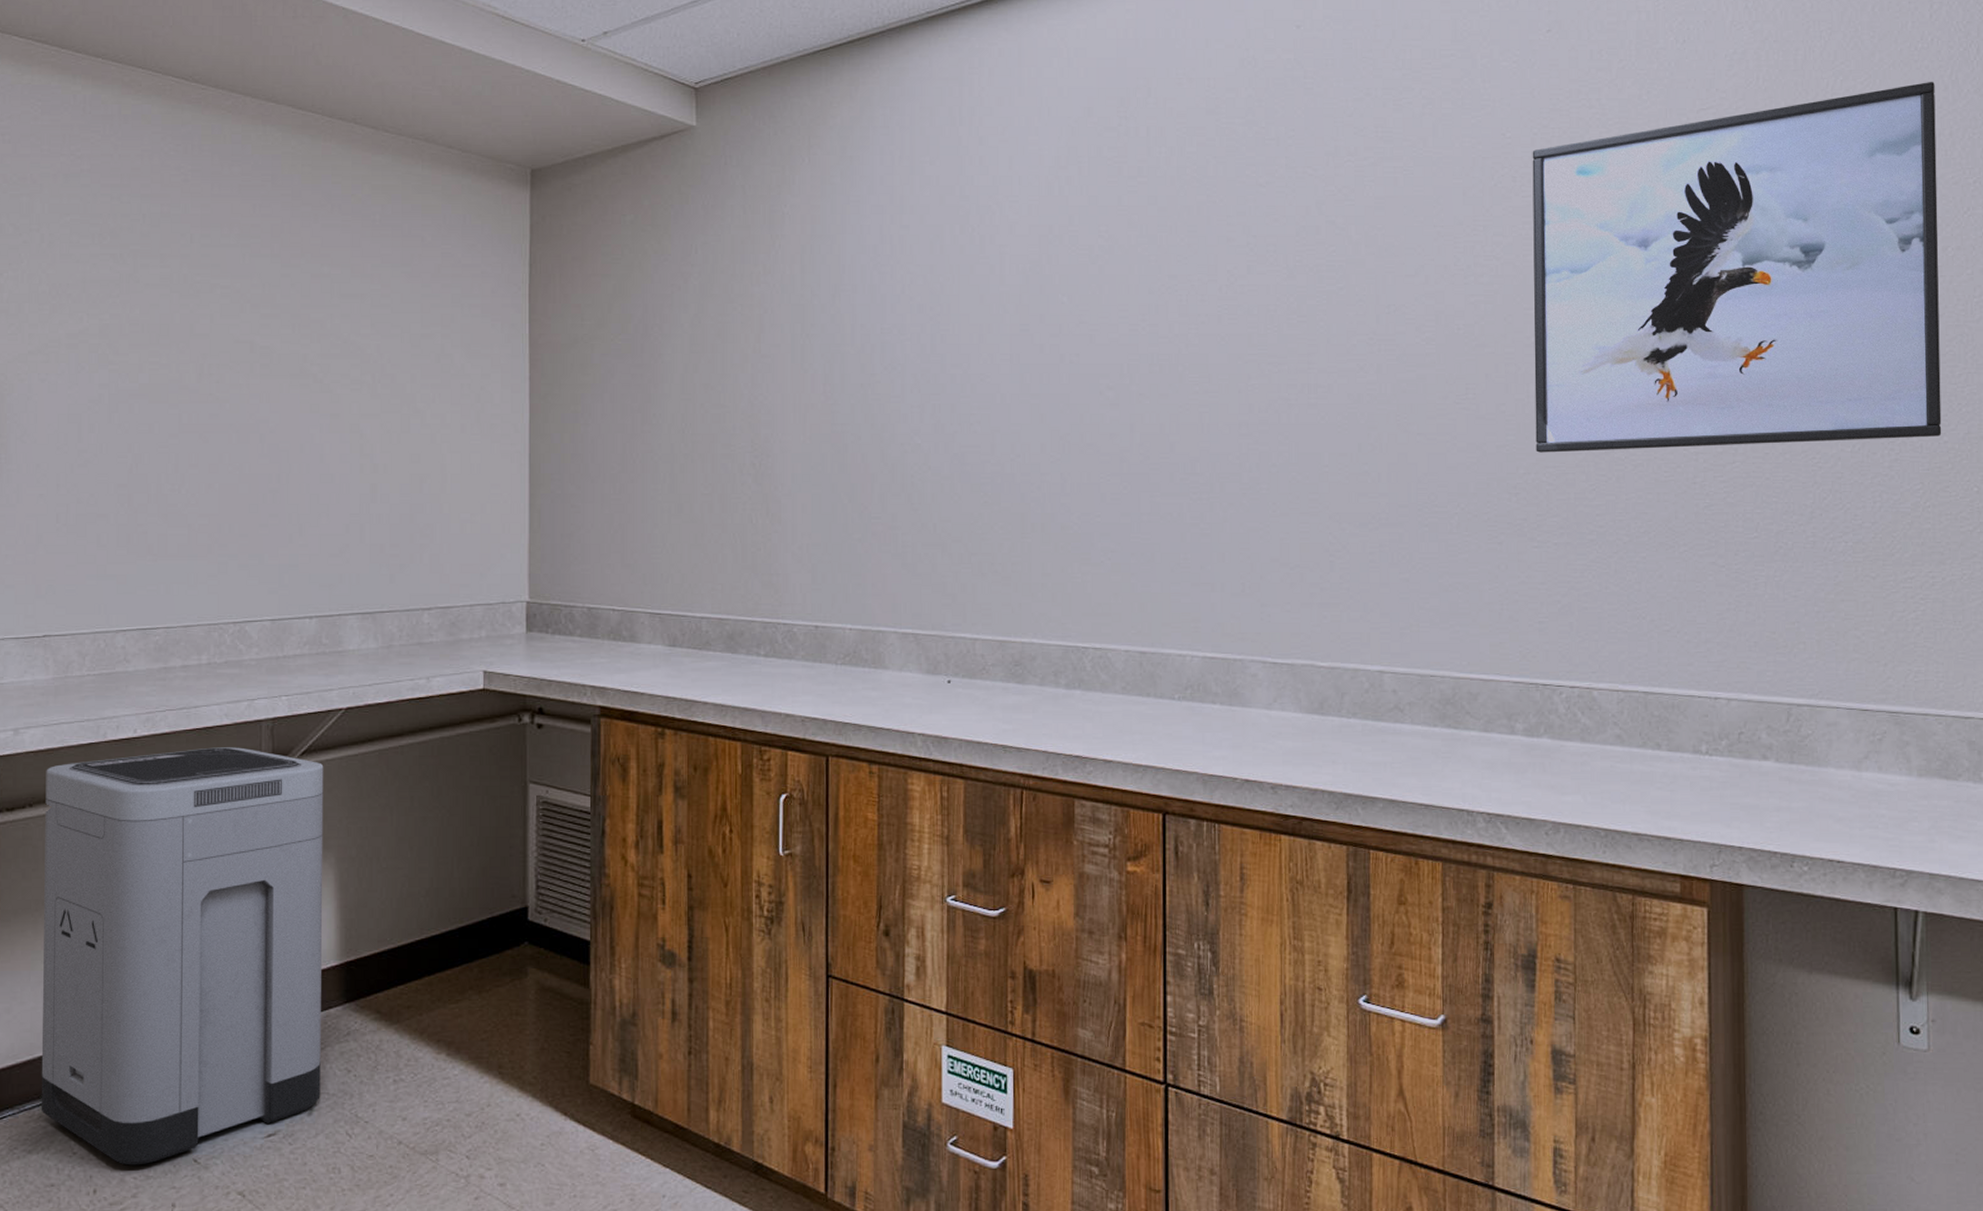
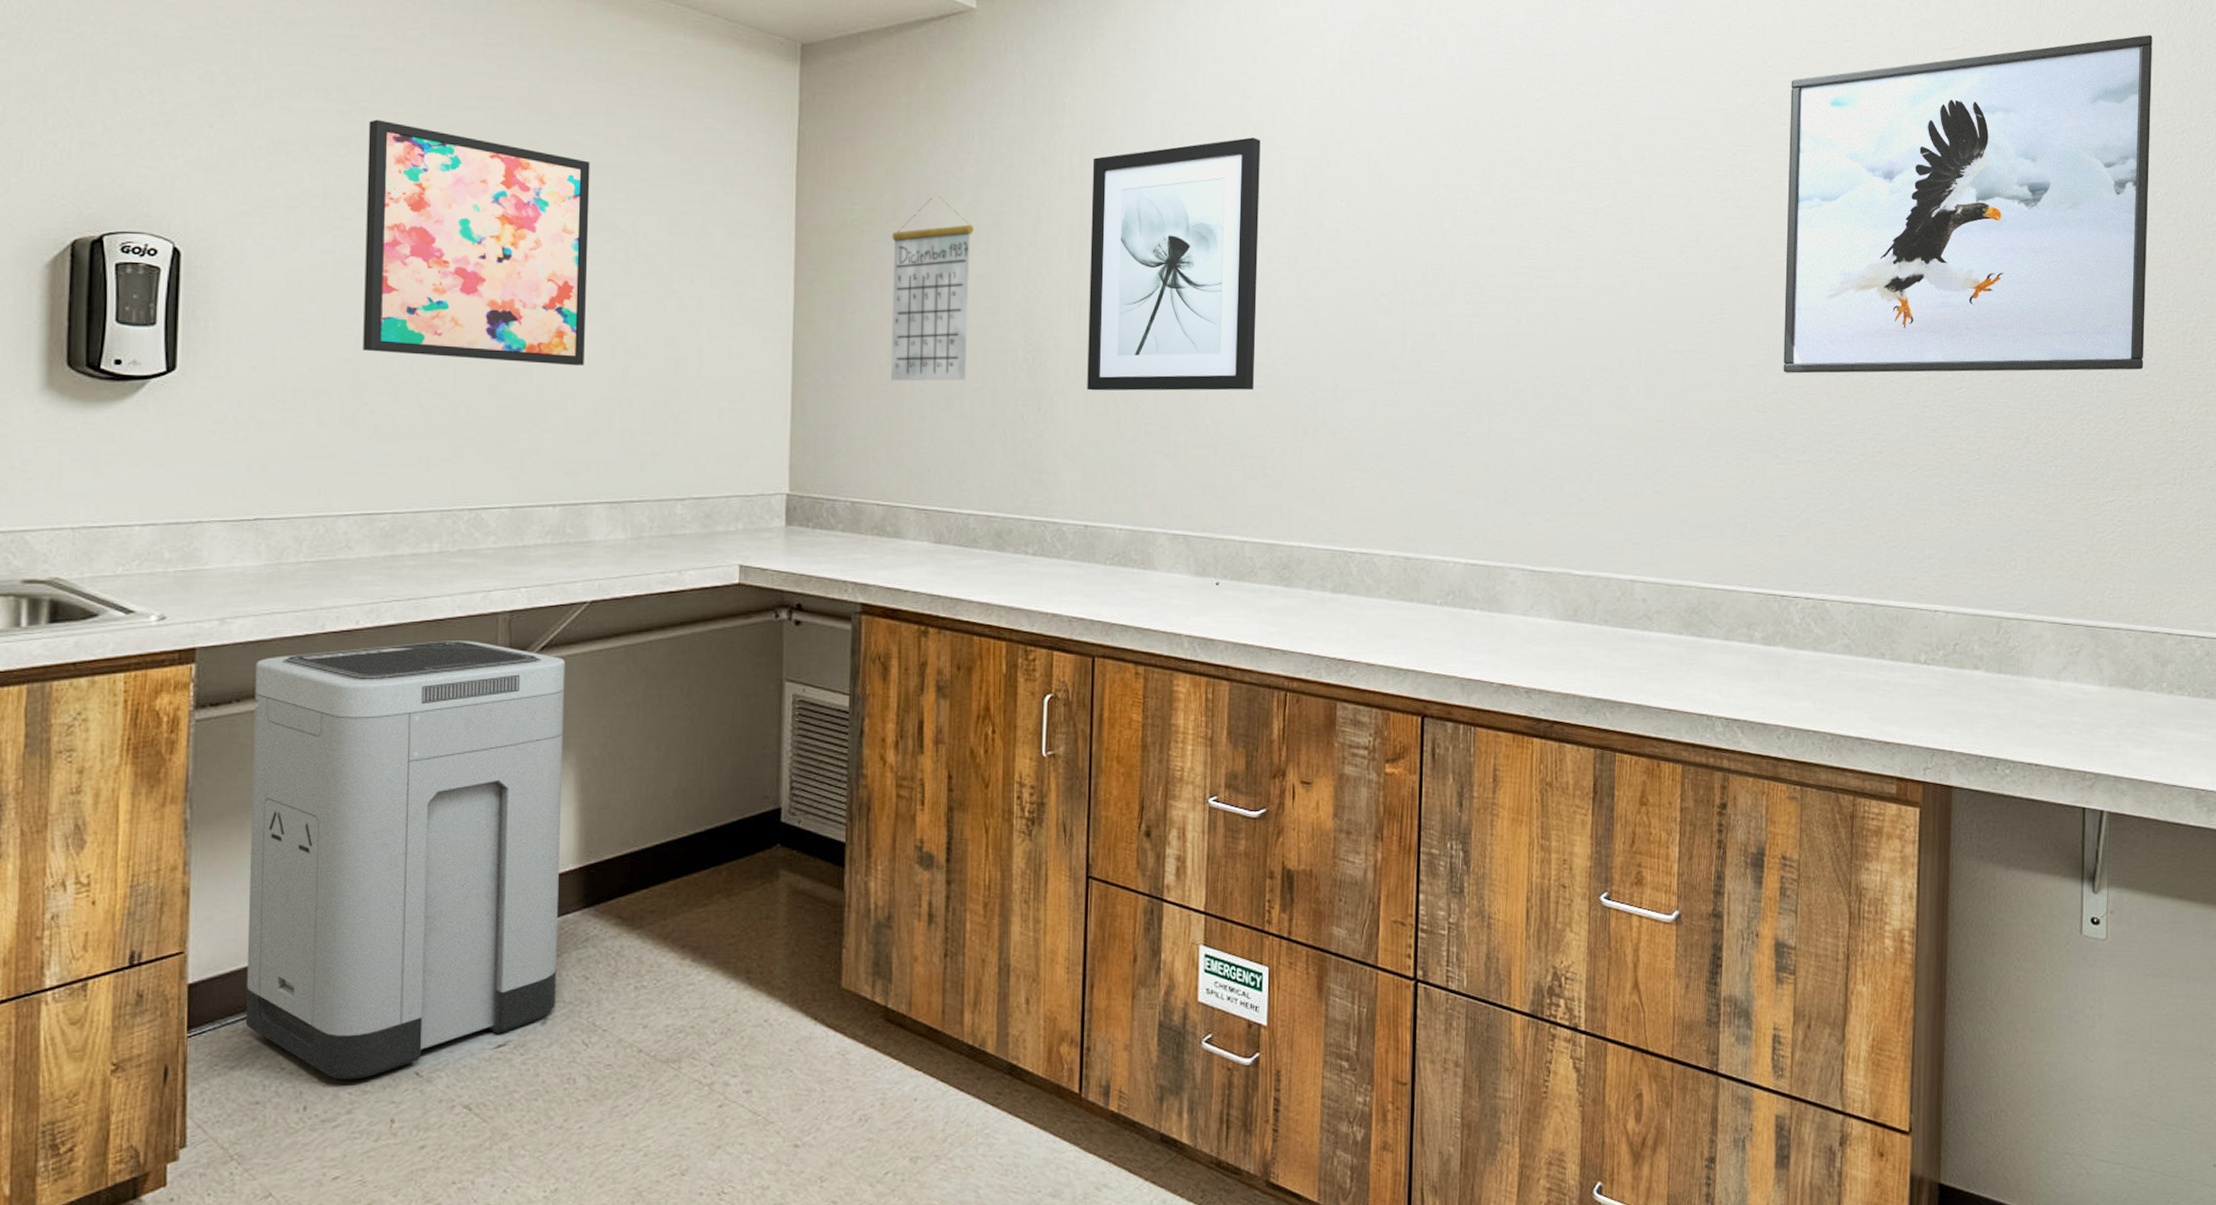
wall art: none [136,261,338,485] -> present [363,119,590,366]
calendar: none [621,309,700,489] -> present [890,196,974,381]
wall art: none [813,237,981,493] -> present [1087,137,1261,391]

